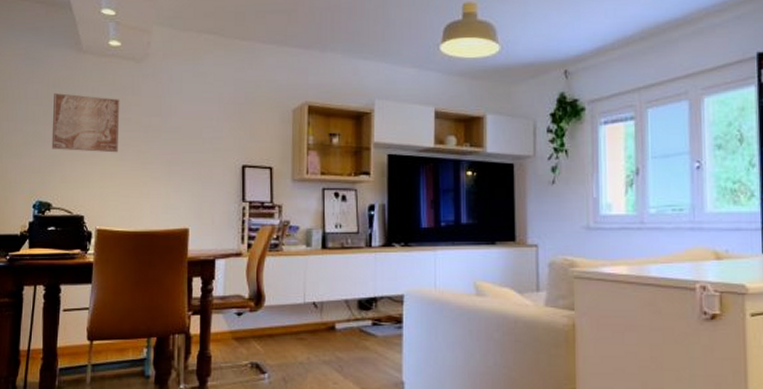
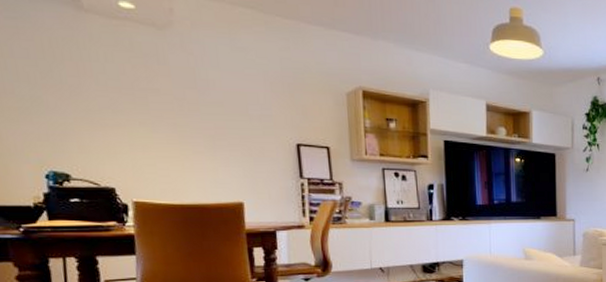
wall art: present [51,93,120,153] -> none [52,55,148,125]

